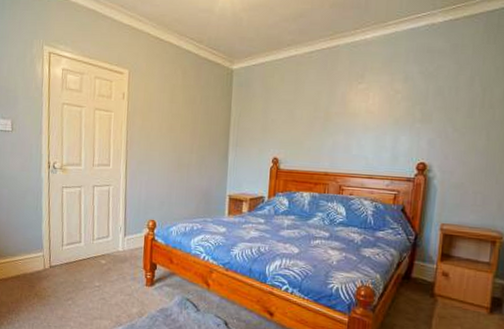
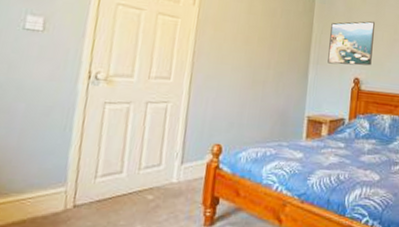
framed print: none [246,99,293,146] -> present [327,21,375,66]

